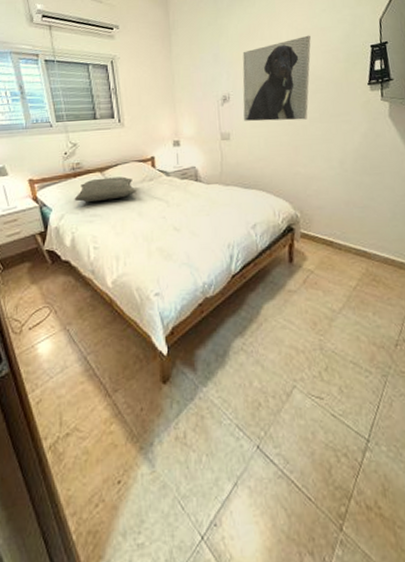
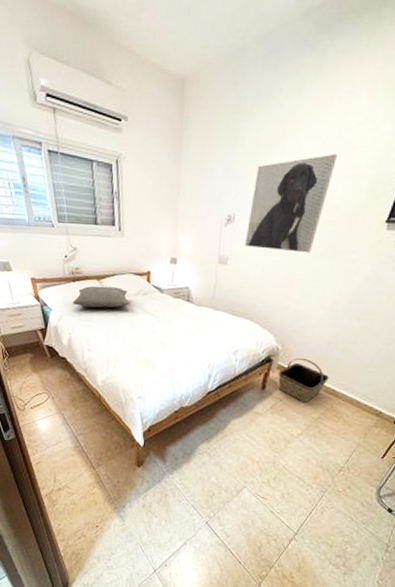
basket: none [303,221,356,270] -> present [278,357,329,403]

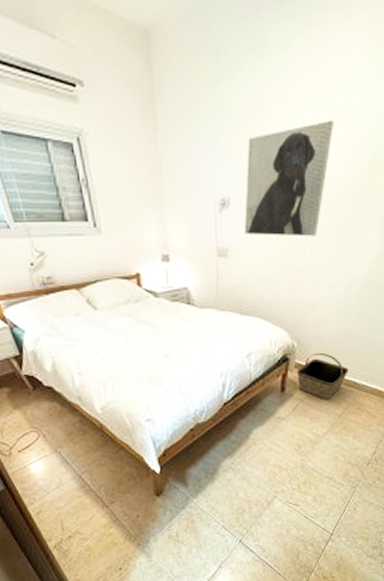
pillow: present [72,285,130,308] -> none [49,296,121,323]

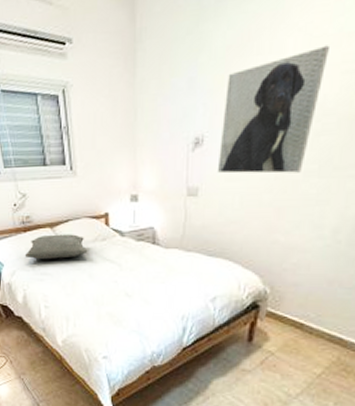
pillow: none [49,296,121,323] -> present [24,234,88,259]
basket: present [297,352,349,400] -> none [268,301,333,355]

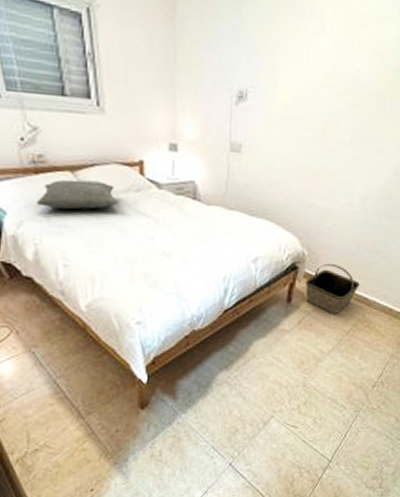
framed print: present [217,45,329,174] -> none [260,23,362,141]
basket: none [268,301,333,355] -> present [305,263,360,314]

